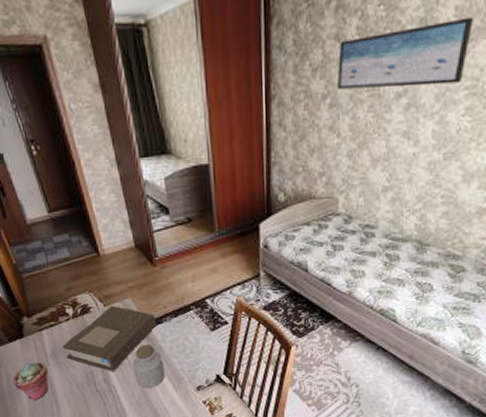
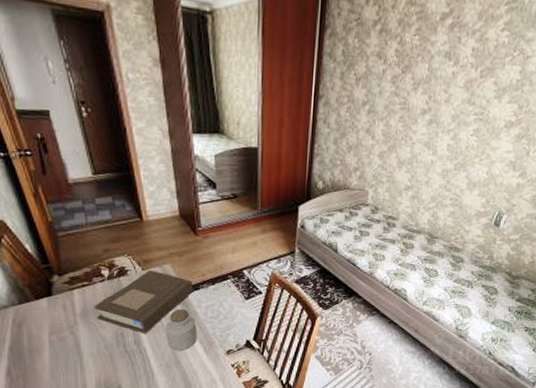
potted succulent: present [12,363,49,401] -> none [34,321,75,361]
wall art: present [337,17,473,90] -> none [375,57,485,109]

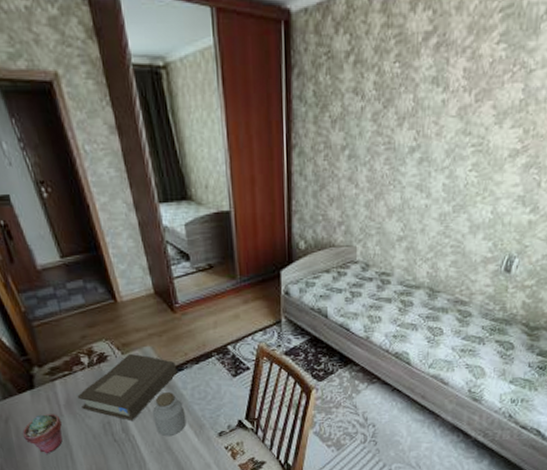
potted succulent: none [34,321,75,361] -> present [22,414,63,454]

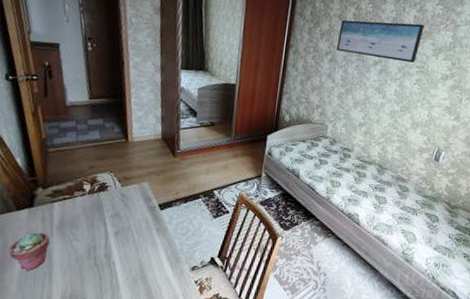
book: present [77,353,178,422] -> none [71,186,167,248]
jar: present [152,392,186,436] -> none [135,225,166,265]
wall art: none [355,79,480,142] -> present [336,19,424,63]

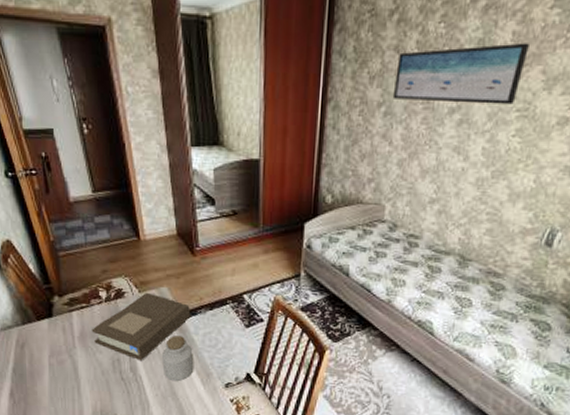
potted succulent: present [8,232,50,272] -> none [35,343,73,385]
book: none [71,186,167,248] -> present [92,292,191,362]
jar: none [135,225,166,265] -> present [161,335,194,381]

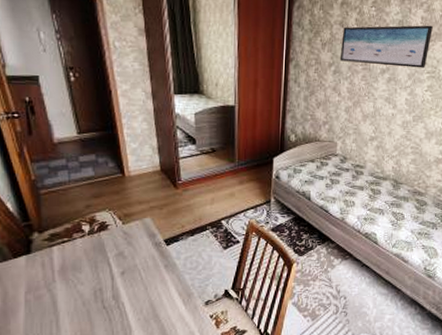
book: present [92,292,191,362] -> none [73,223,173,289]
jar: present [161,335,194,381] -> none [144,262,176,304]

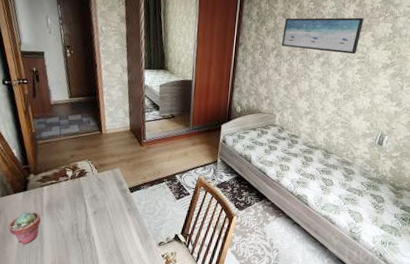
potted succulent: none [9,279,52,320] -> present [8,212,41,245]

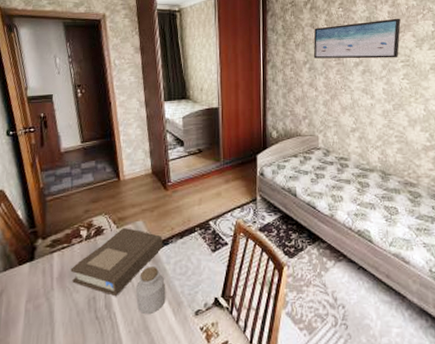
potted succulent: present [8,212,41,245] -> none [11,287,51,332]
book: none [57,172,136,226] -> present [70,227,163,297]
jar: none [111,205,136,241] -> present [135,267,166,314]

